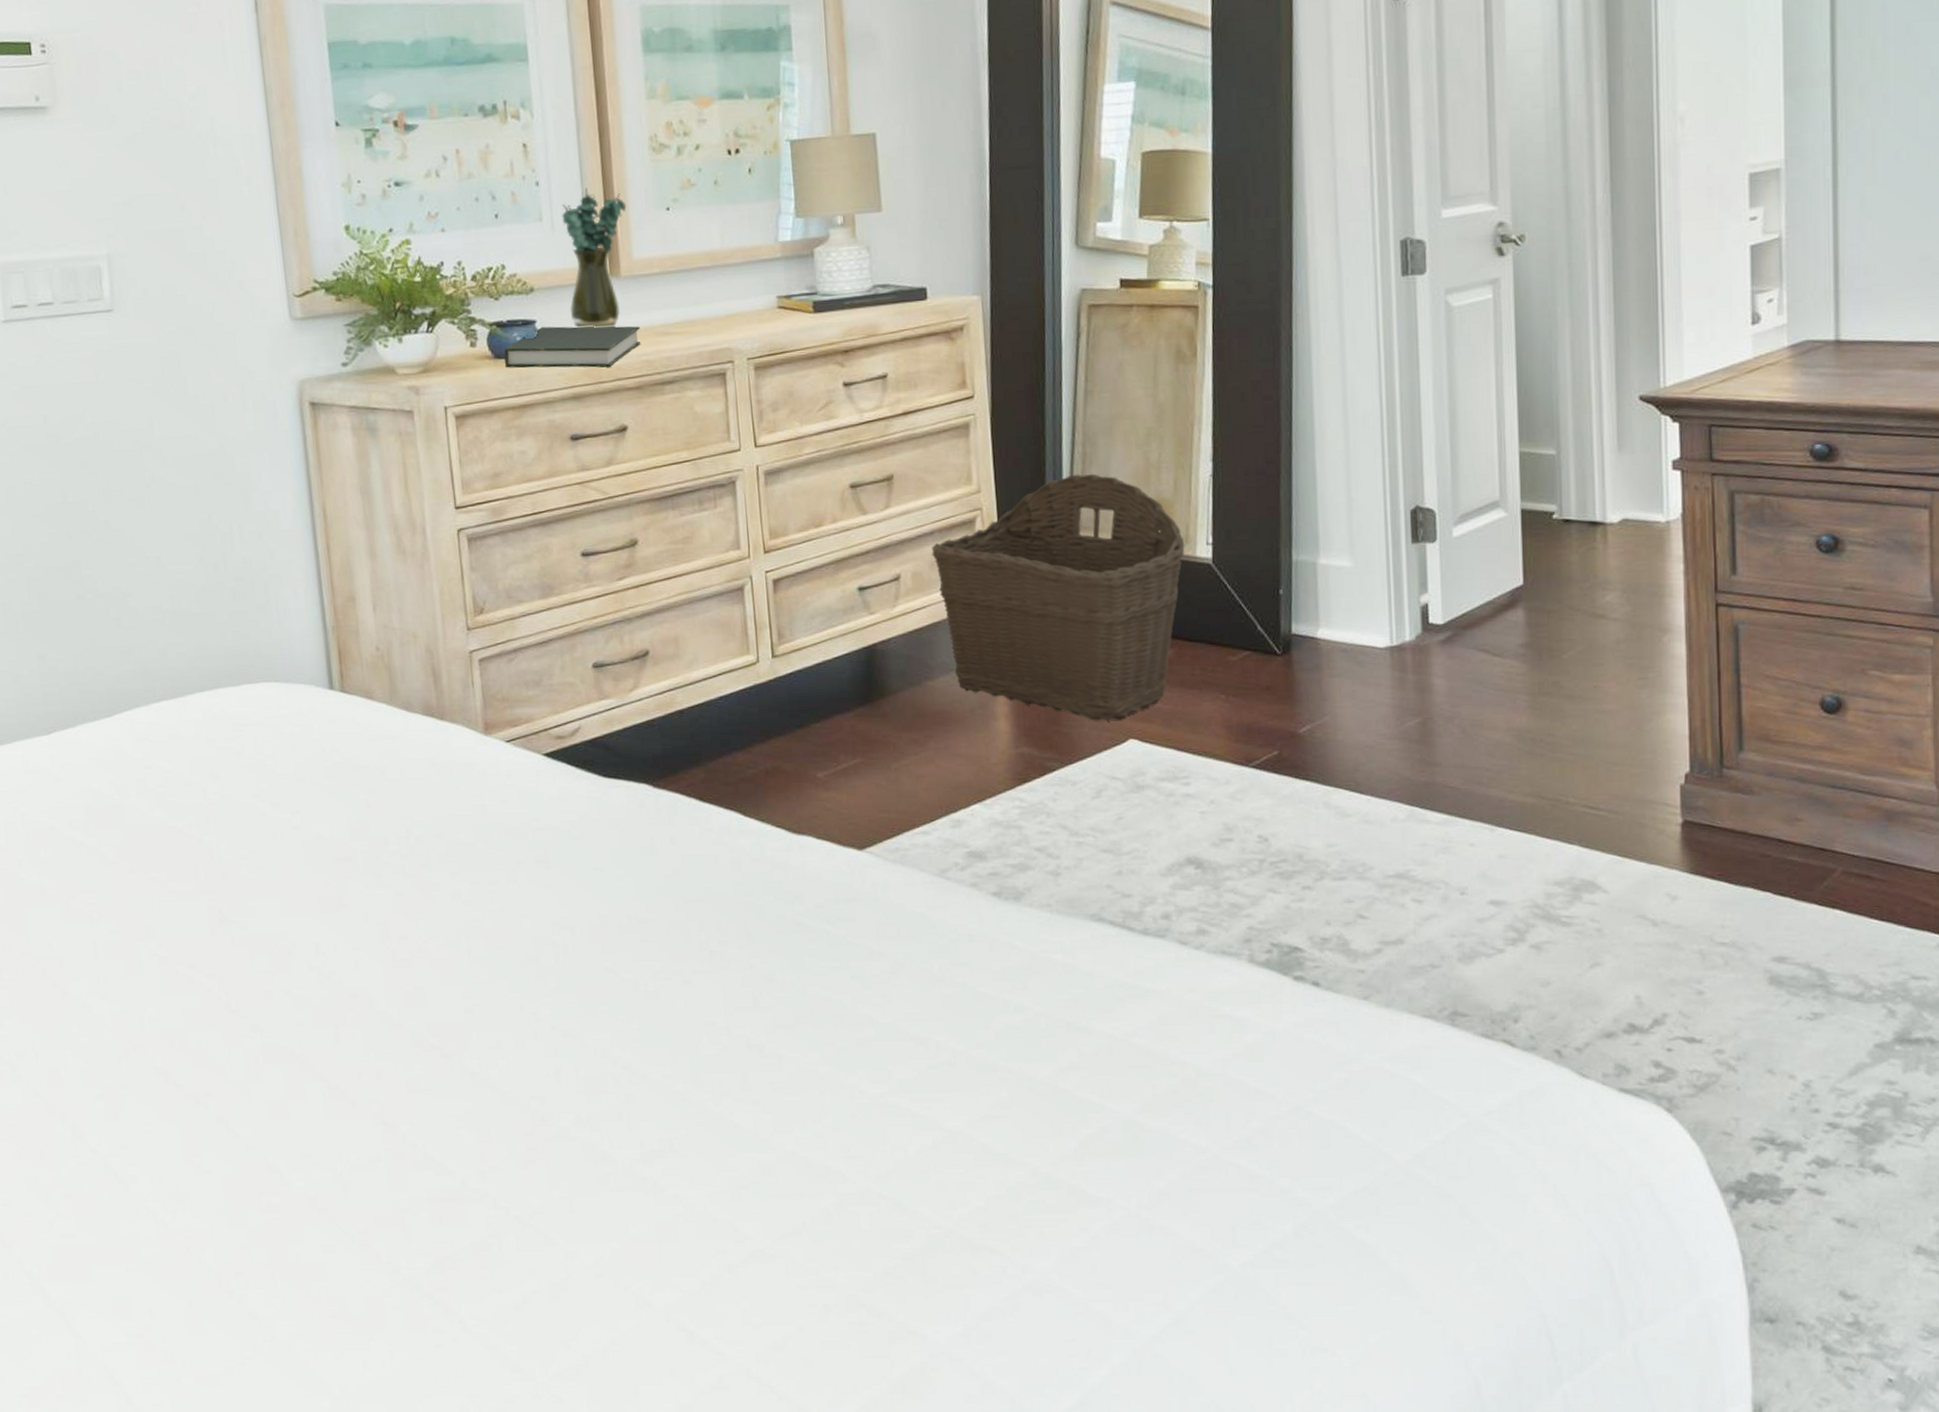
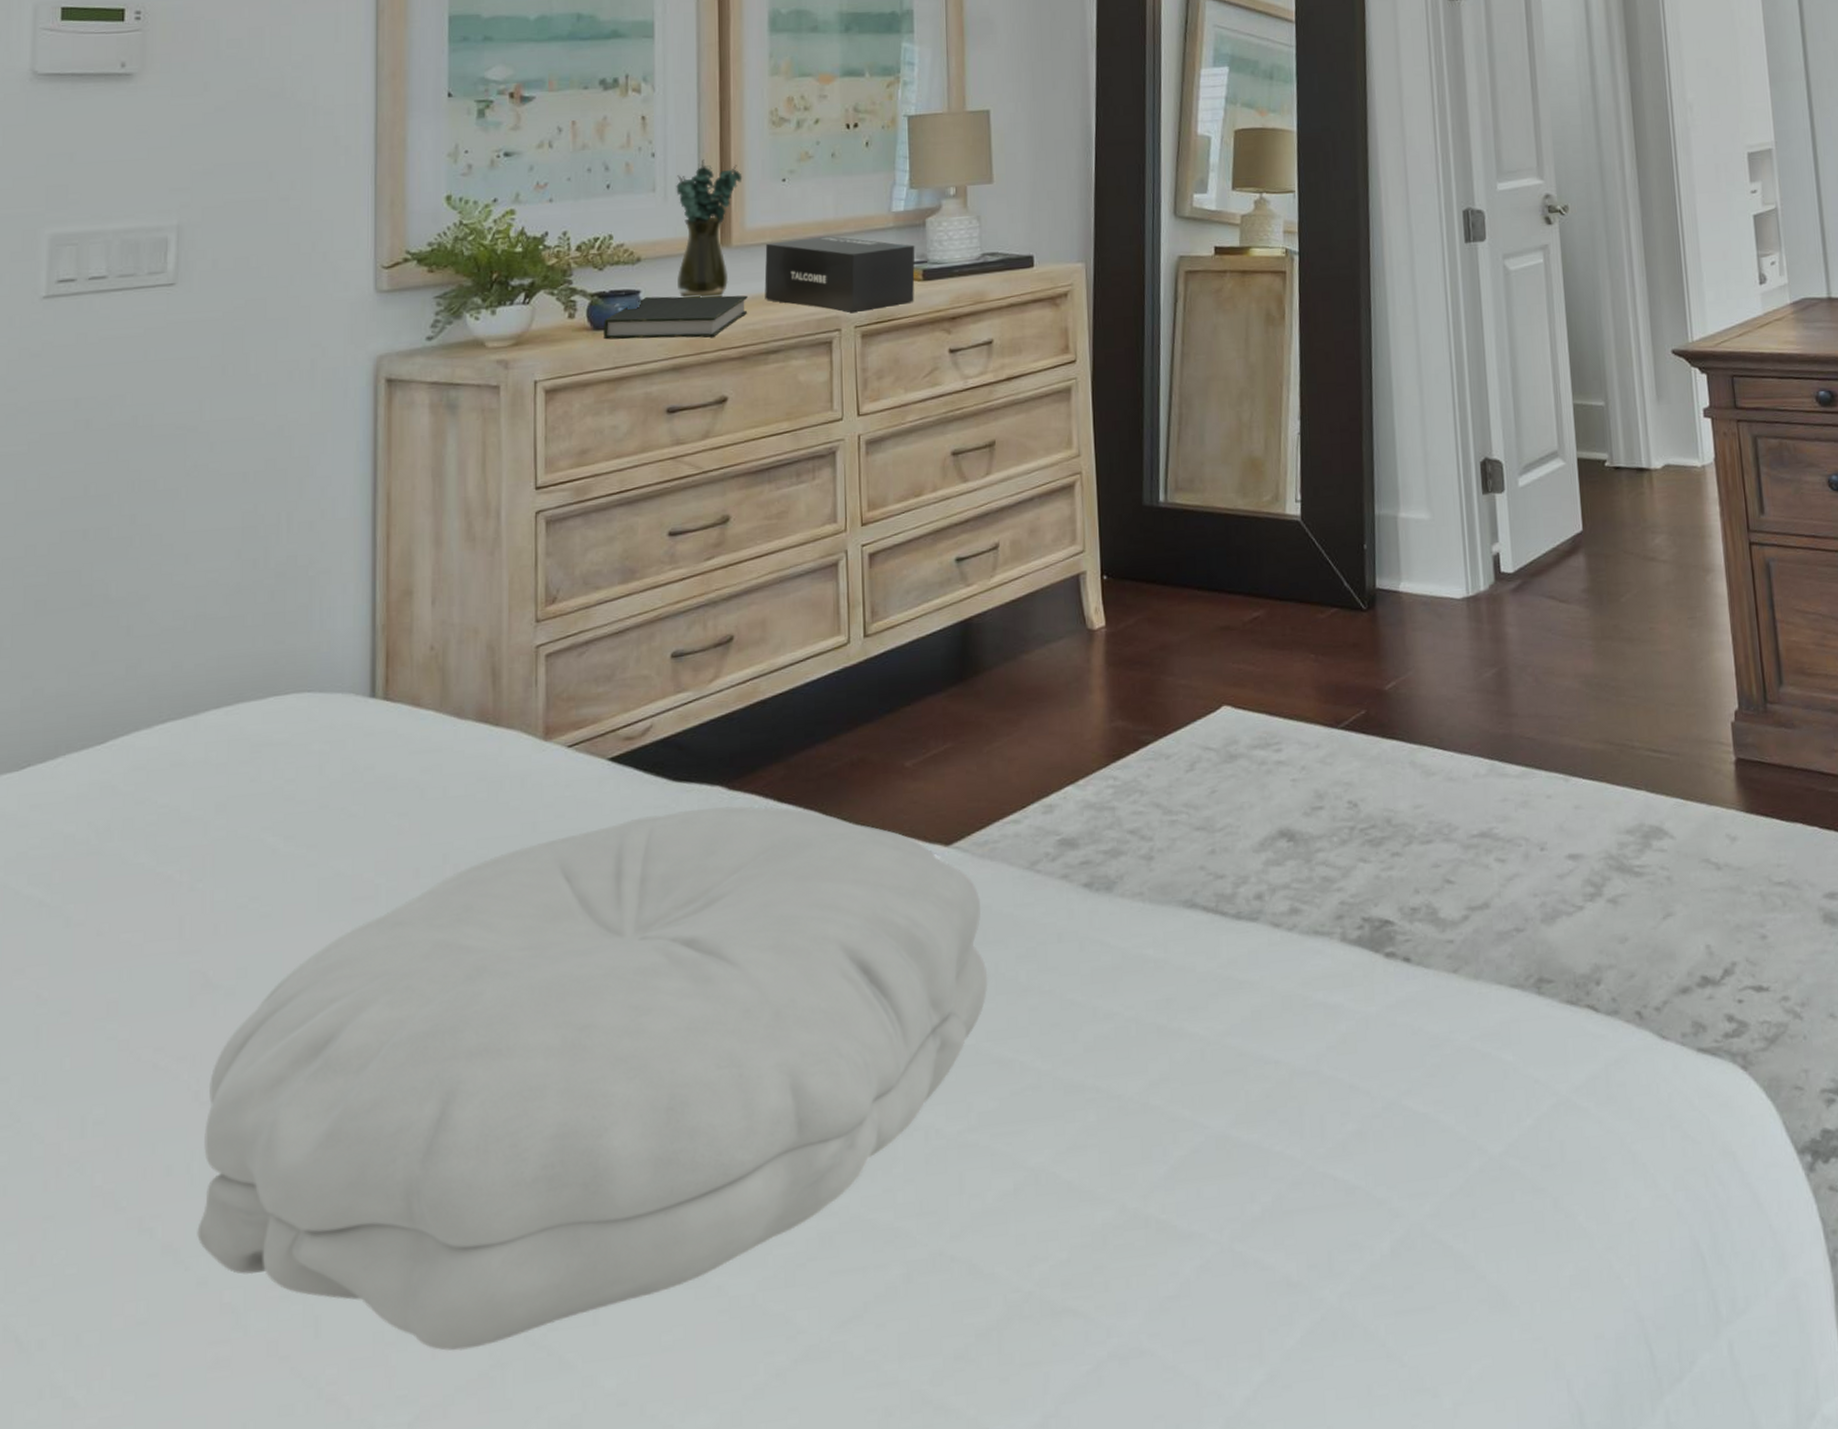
pillow: none [236,802,904,1220] -> present [197,806,988,1351]
box: none [654,267,806,344] -> present [764,236,915,312]
wicker basket: present [931,474,1185,722] -> none [1031,435,1275,688]

